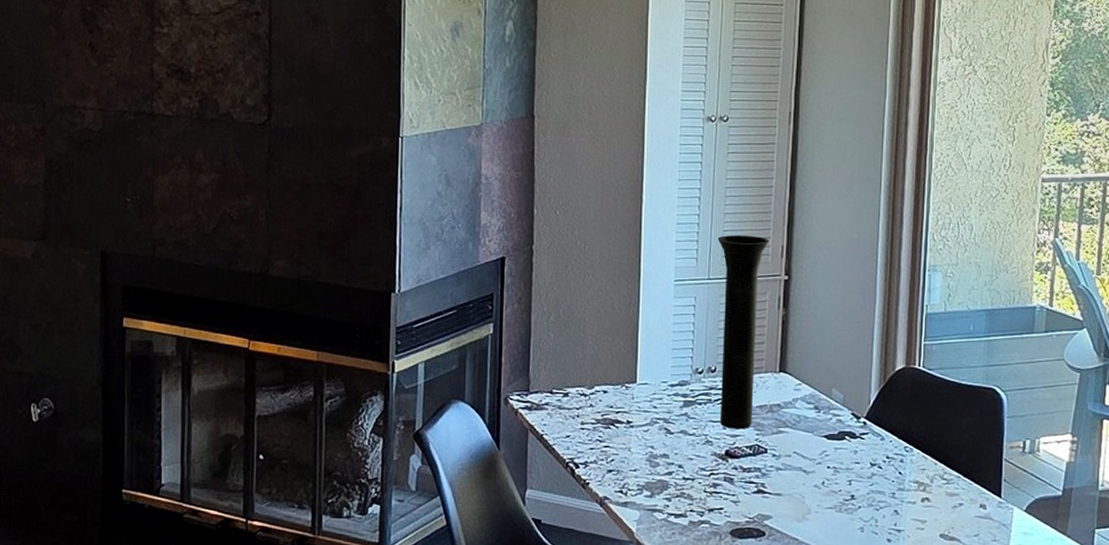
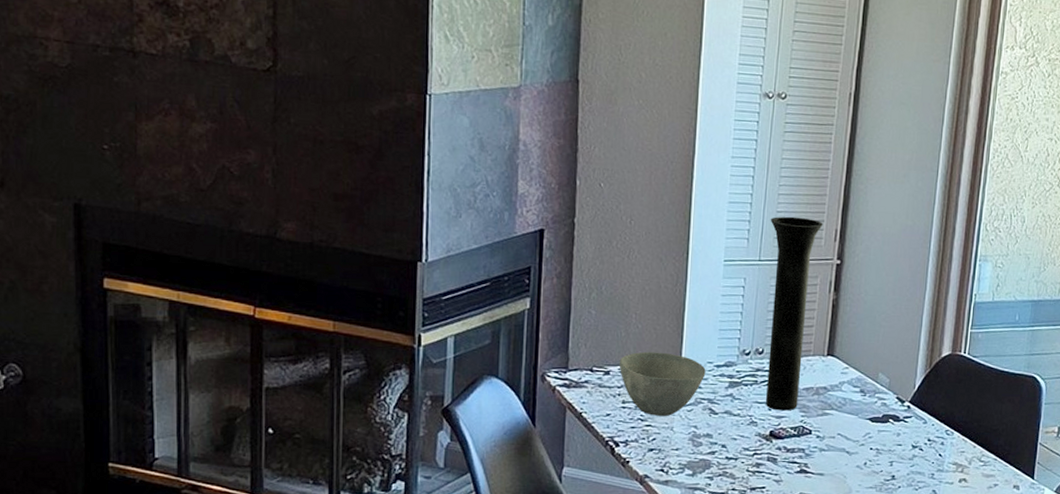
bowl: none [577,372,661,438] -> present [619,351,706,417]

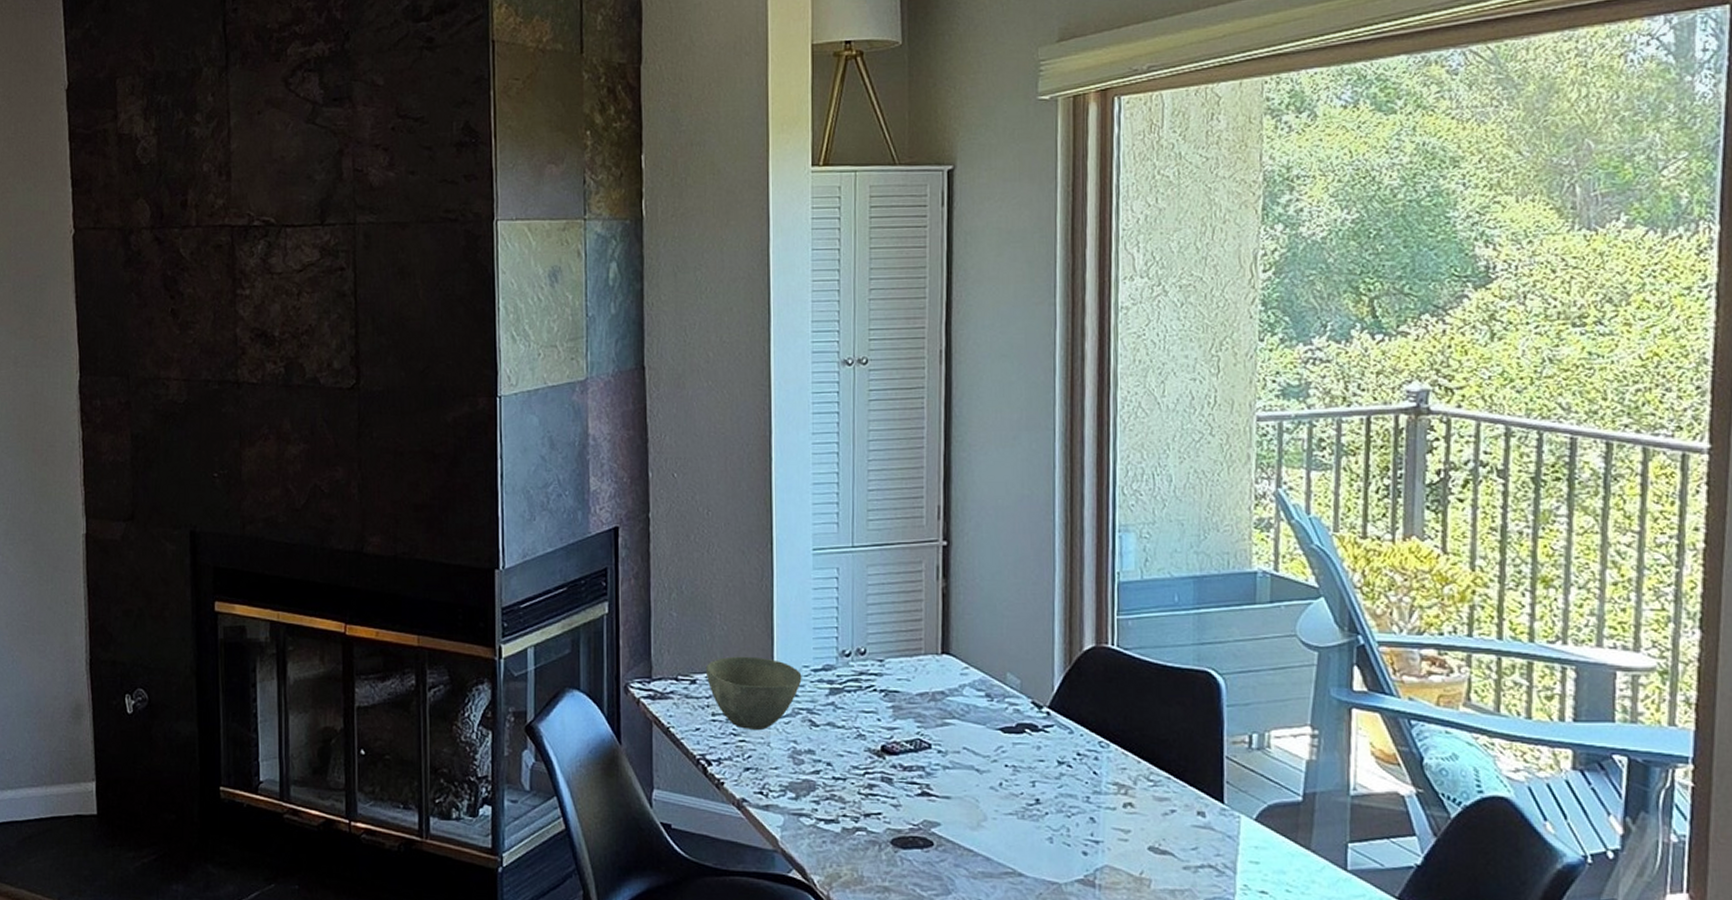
vase: present [765,216,823,411] -> none [861,494,923,721]

